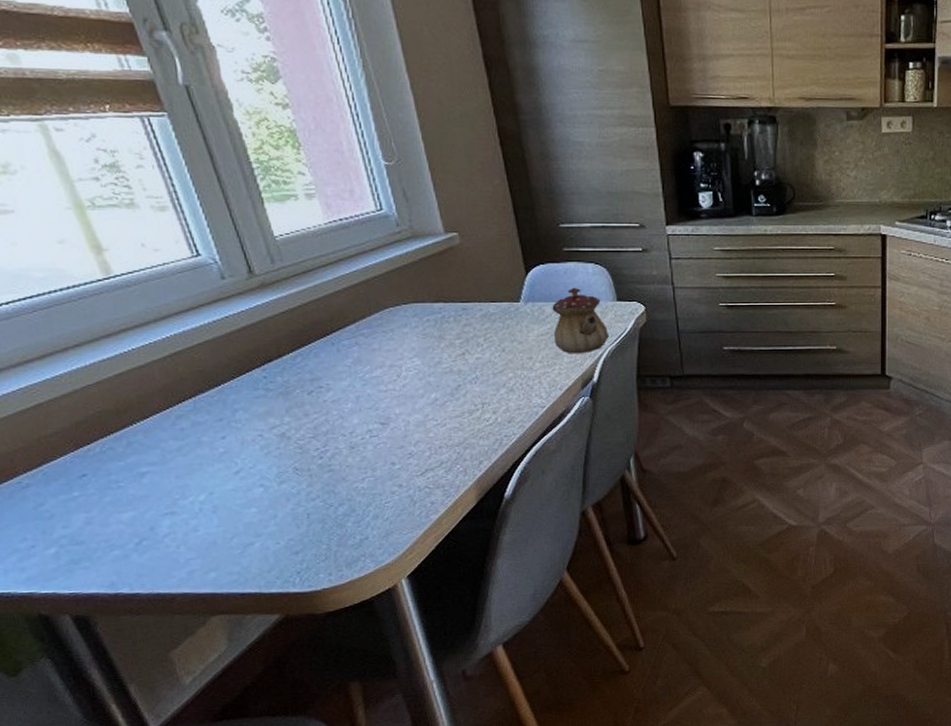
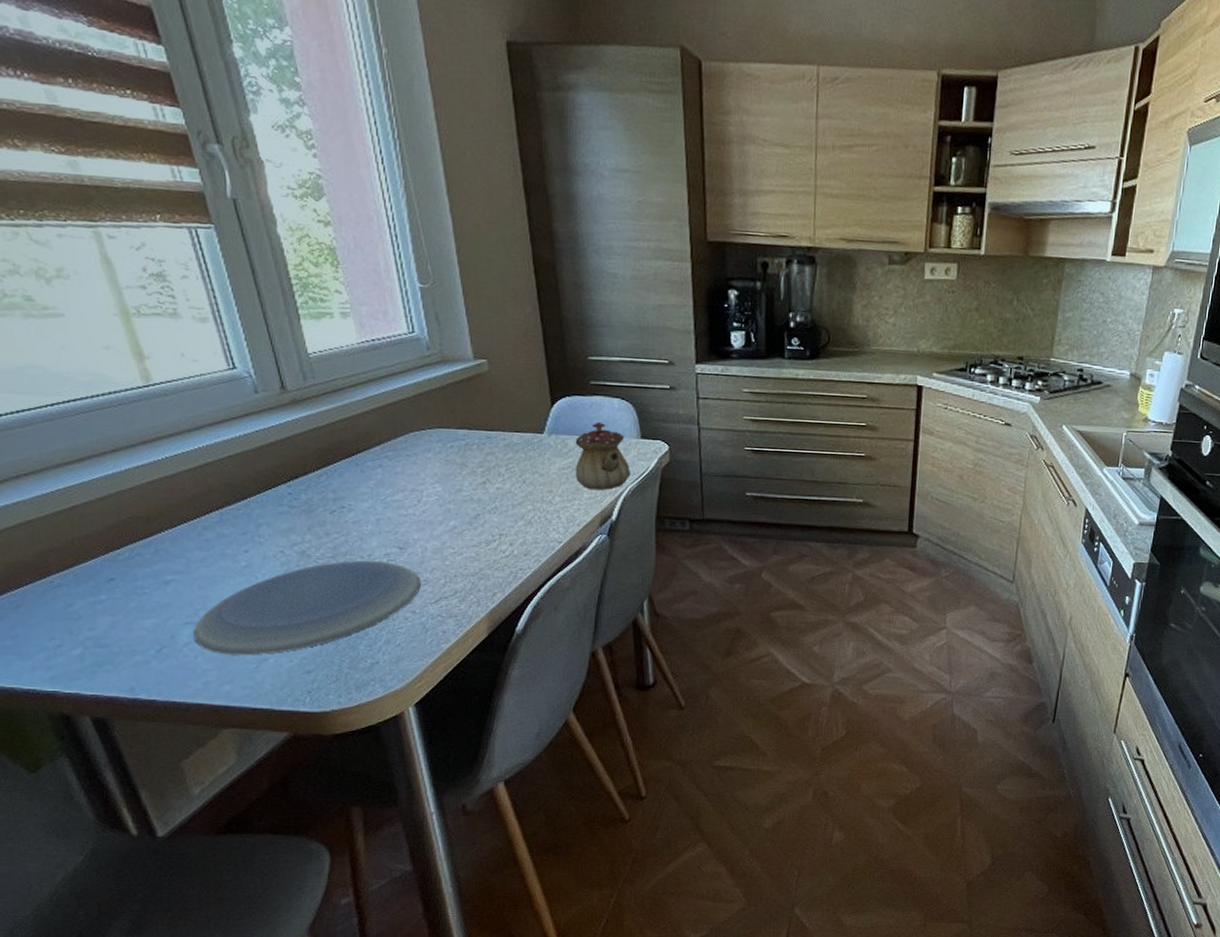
plate: none [174,437,406,542] -> present [194,560,421,656]

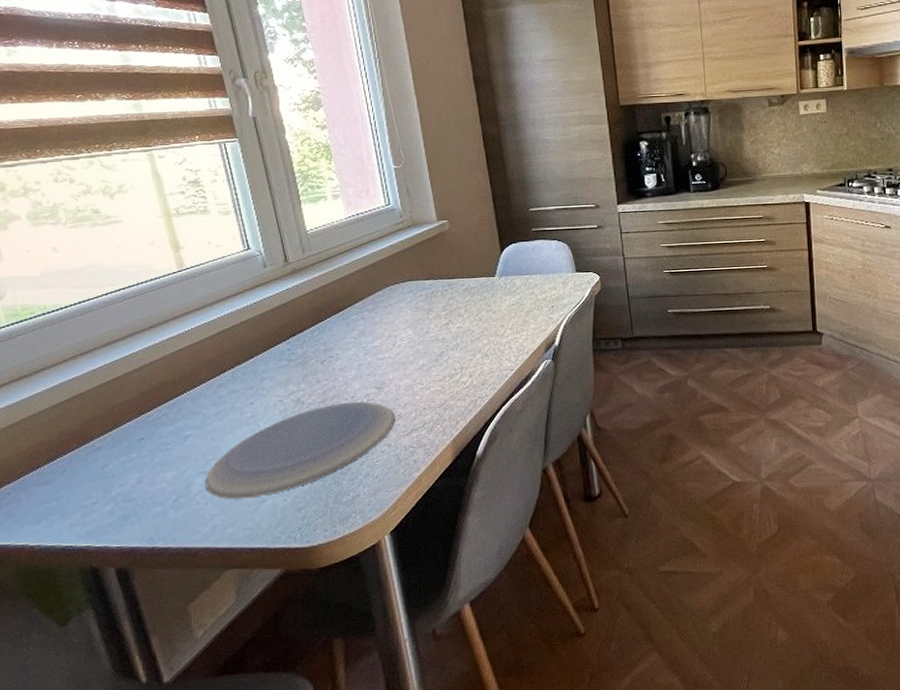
teapot: present [575,421,631,491] -> none [521,261,569,321]

